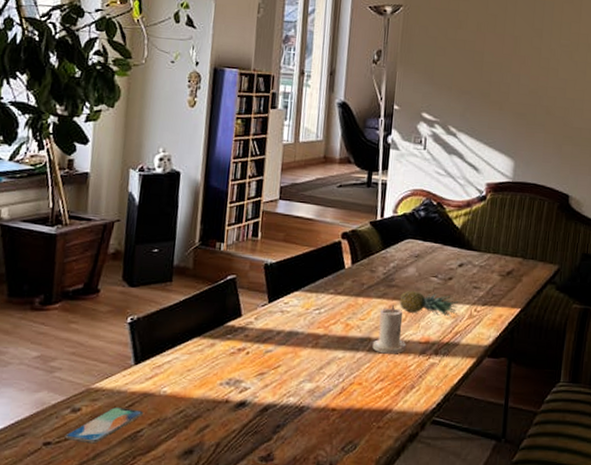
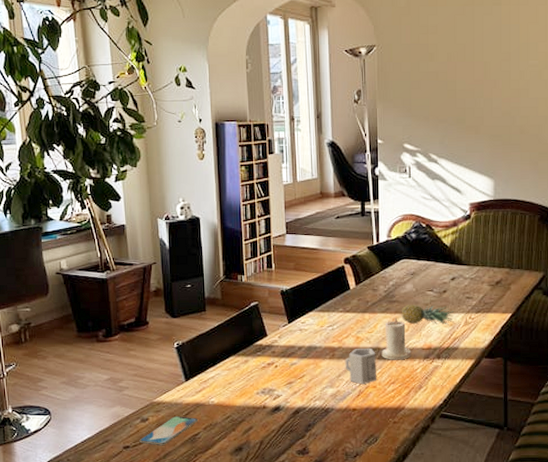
cup: none [328,338,366,381] -> present [345,349,377,385]

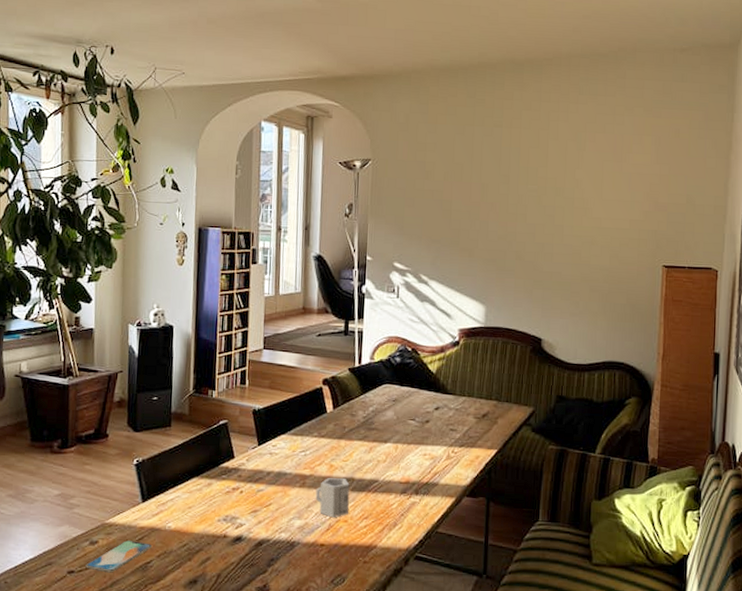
candle: present [381,317,412,360] -> none [356,446,388,493]
fruit: present [401,305,455,325] -> none [379,433,437,459]

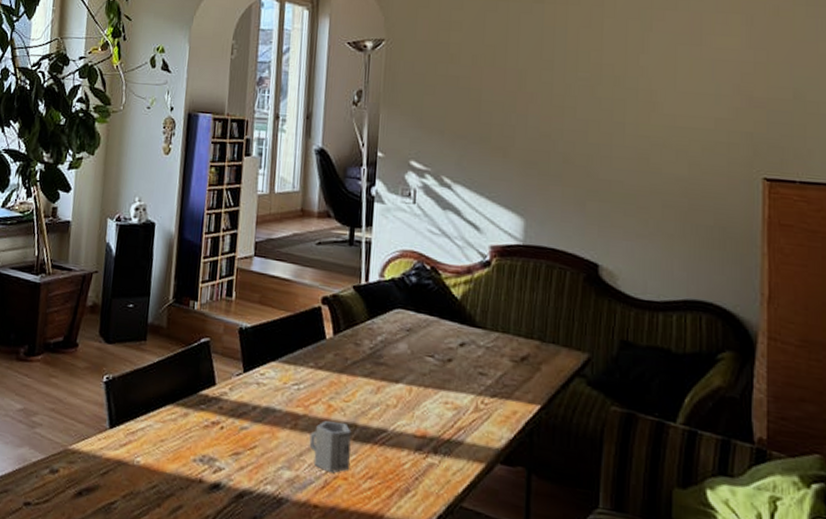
smartphone: present [85,540,153,573] -> none [43,473,118,511]

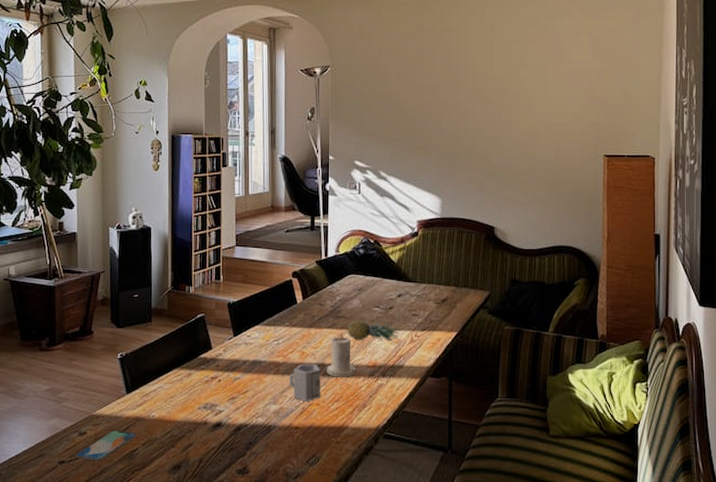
smartphone: none [43,473,118,511] -> present [75,431,138,462]
candle: none [359,386,399,447] -> present [326,333,356,377]
fruit: none [389,371,462,409] -> present [347,321,401,343]

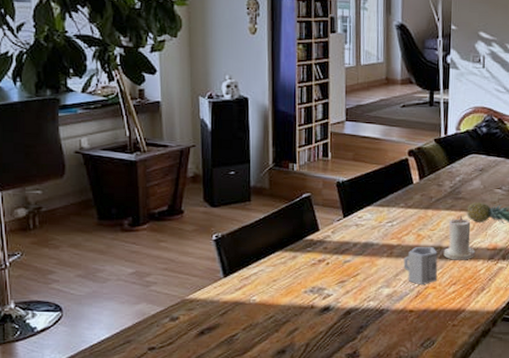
smartphone: present [75,431,138,462] -> none [167,315,237,348]

